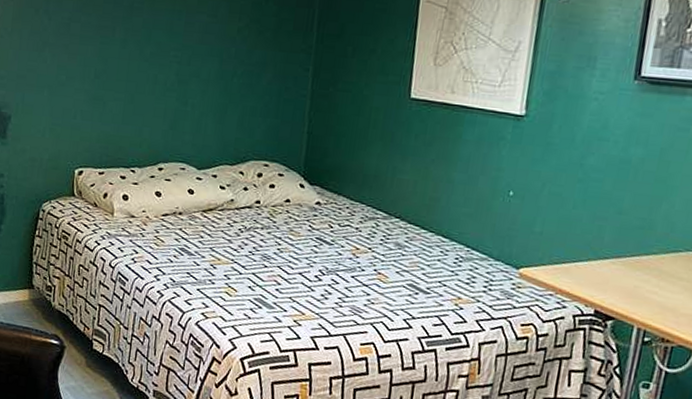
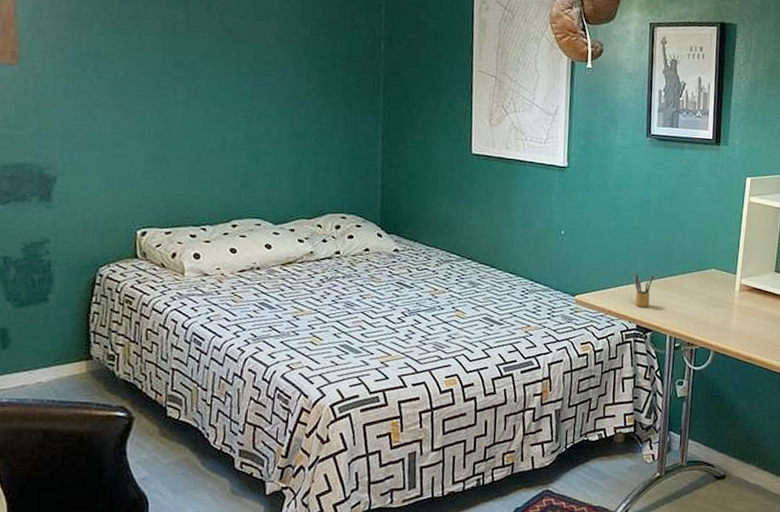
pencil box: none [595,247,626,290] -> present [632,272,655,307]

